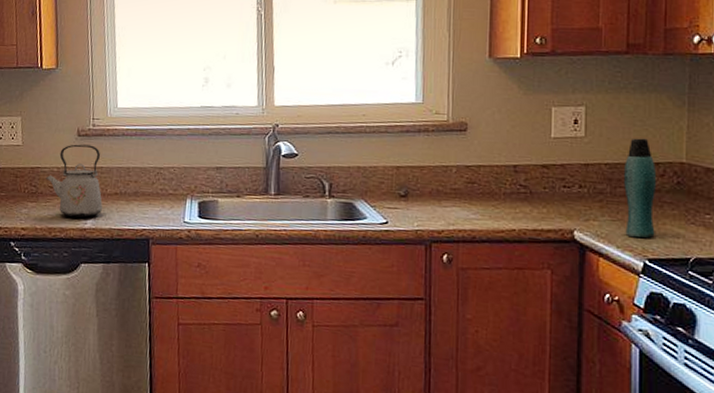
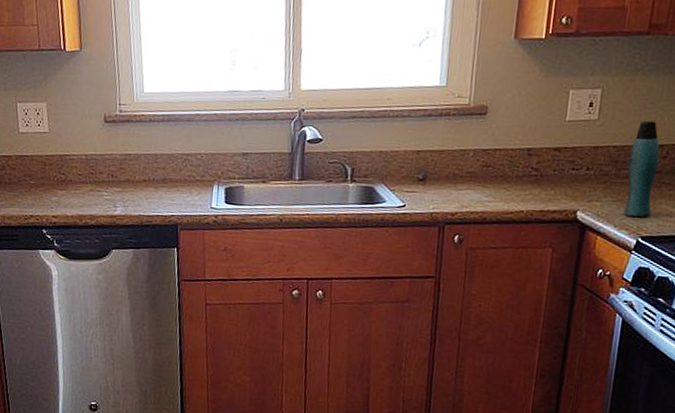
kettle: present [46,144,103,218] -> none [74,131,131,205]

